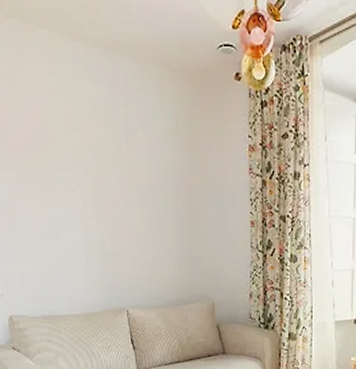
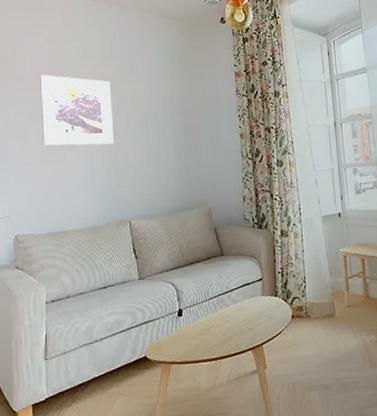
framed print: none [25,136,109,223] -> present [40,75,114,146]

